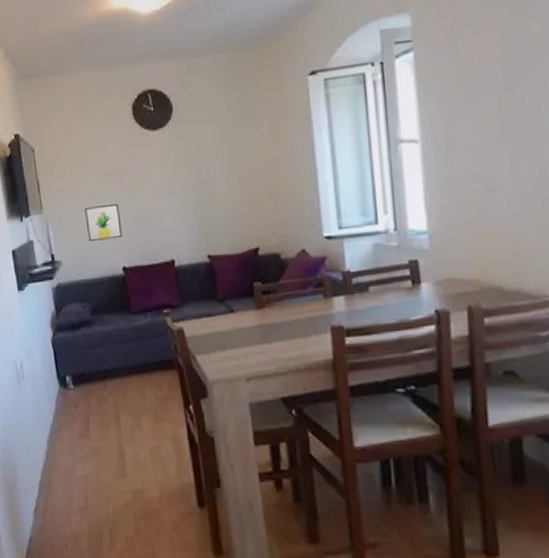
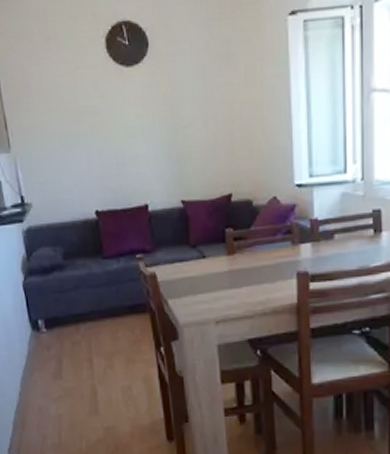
wall art: present [85,203,123,241] -> none [55,143,95,183]

